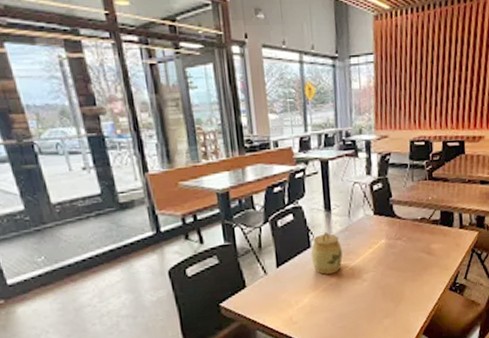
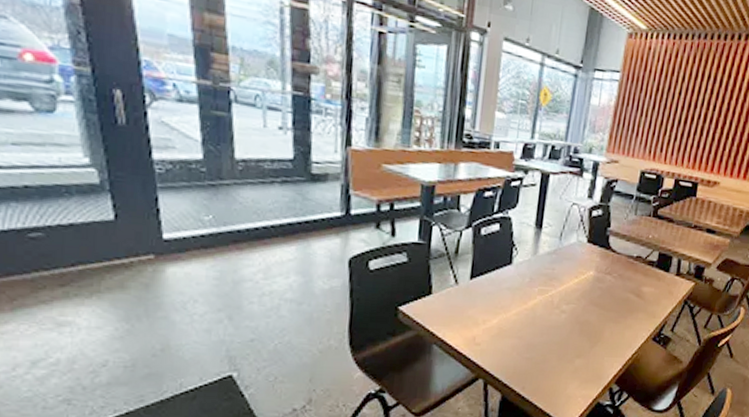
jar: present [310,232,343,275] -> none [510,250,546,298]

